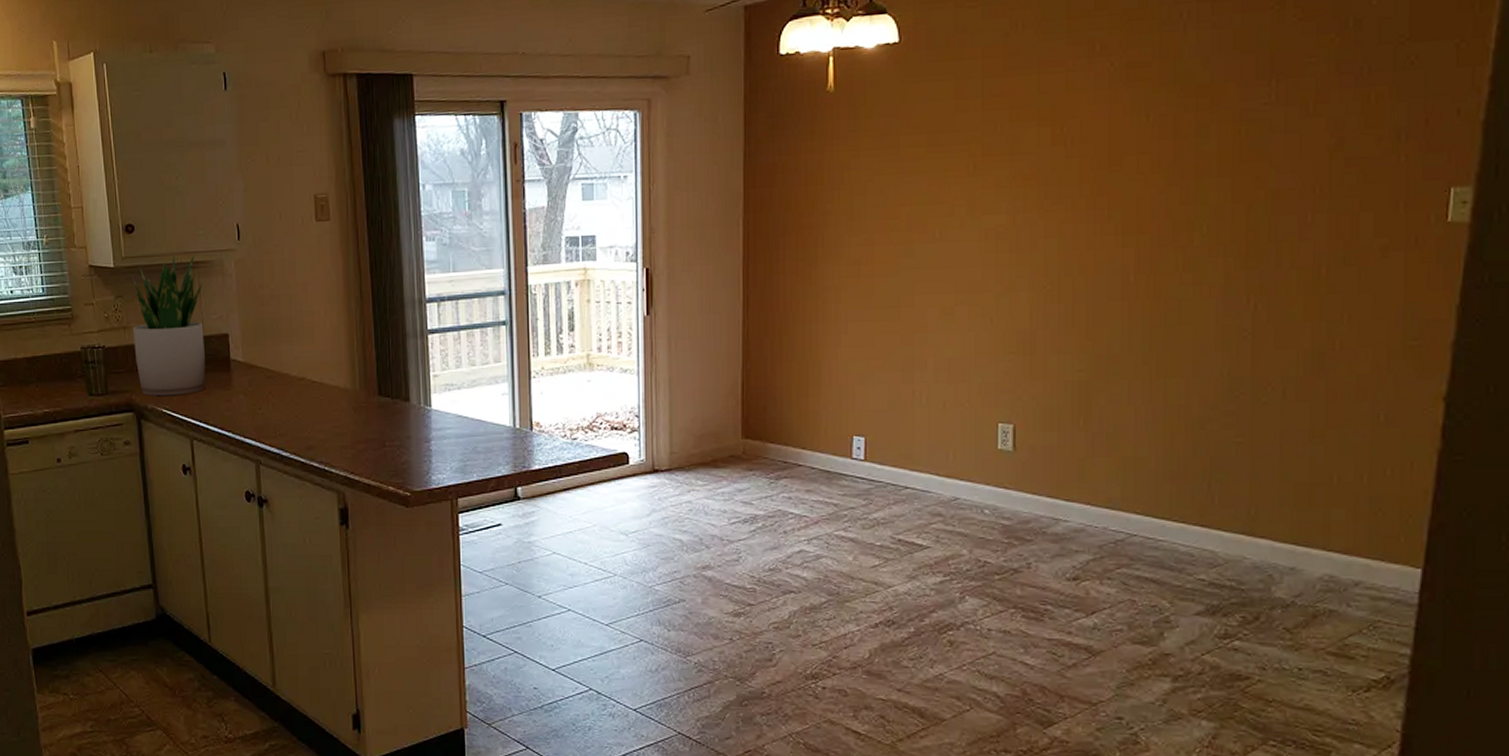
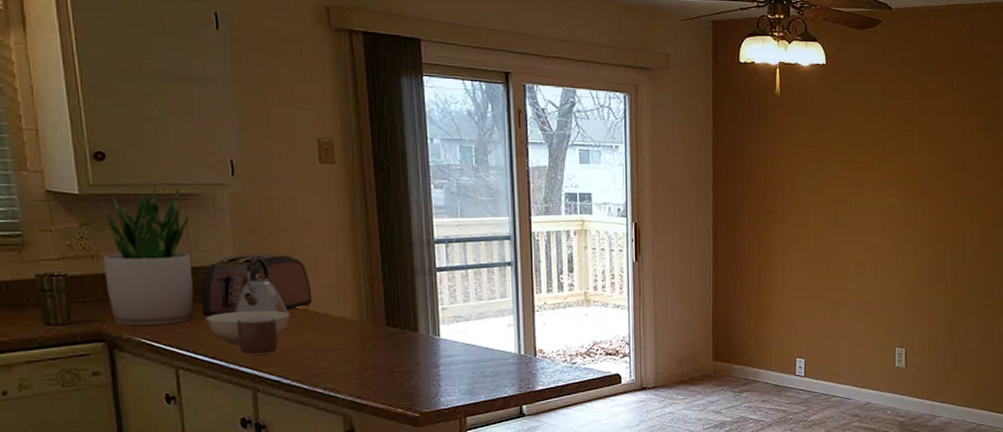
toaster: none [212,320,309,387] -> present [201,254,312,317]
bowl: none [215,380,289,415] -> present [205,311,290,344]
kettle: none [239,322,287,383] -> present [233,255,288,314]
mug: none [242,386,278,427] -> present [236,316,278,356]

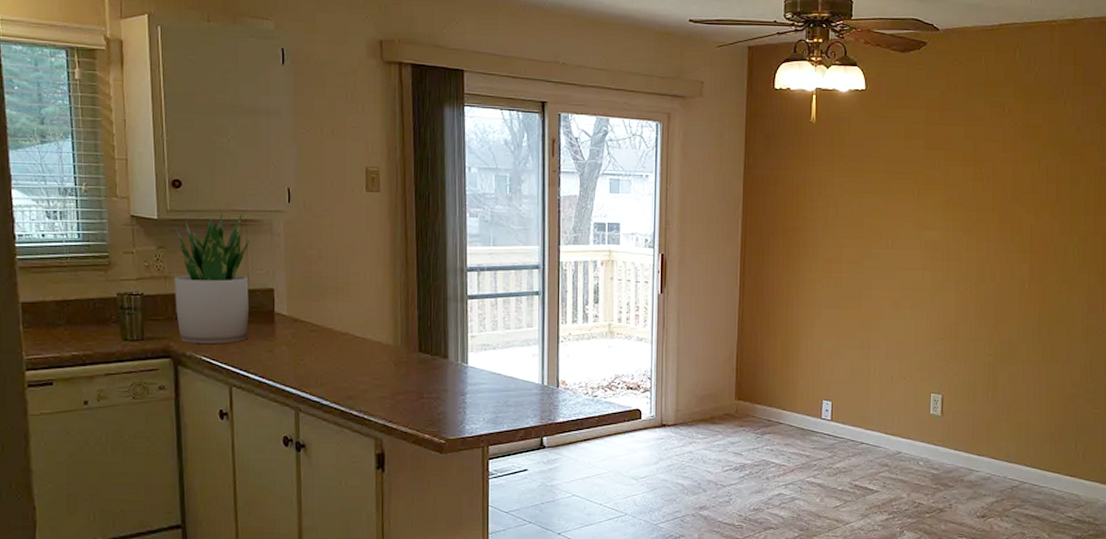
toaster: present [201,254,312,317] -> none [255,278,353,338]
bowl: present [205,311,290,344] -> none [258,333,332,365]
kettle: present [233,255,288,314] -> none [282,279,331,337]
mug: present [236,316,278,356] -> none [285,339,320,377]

